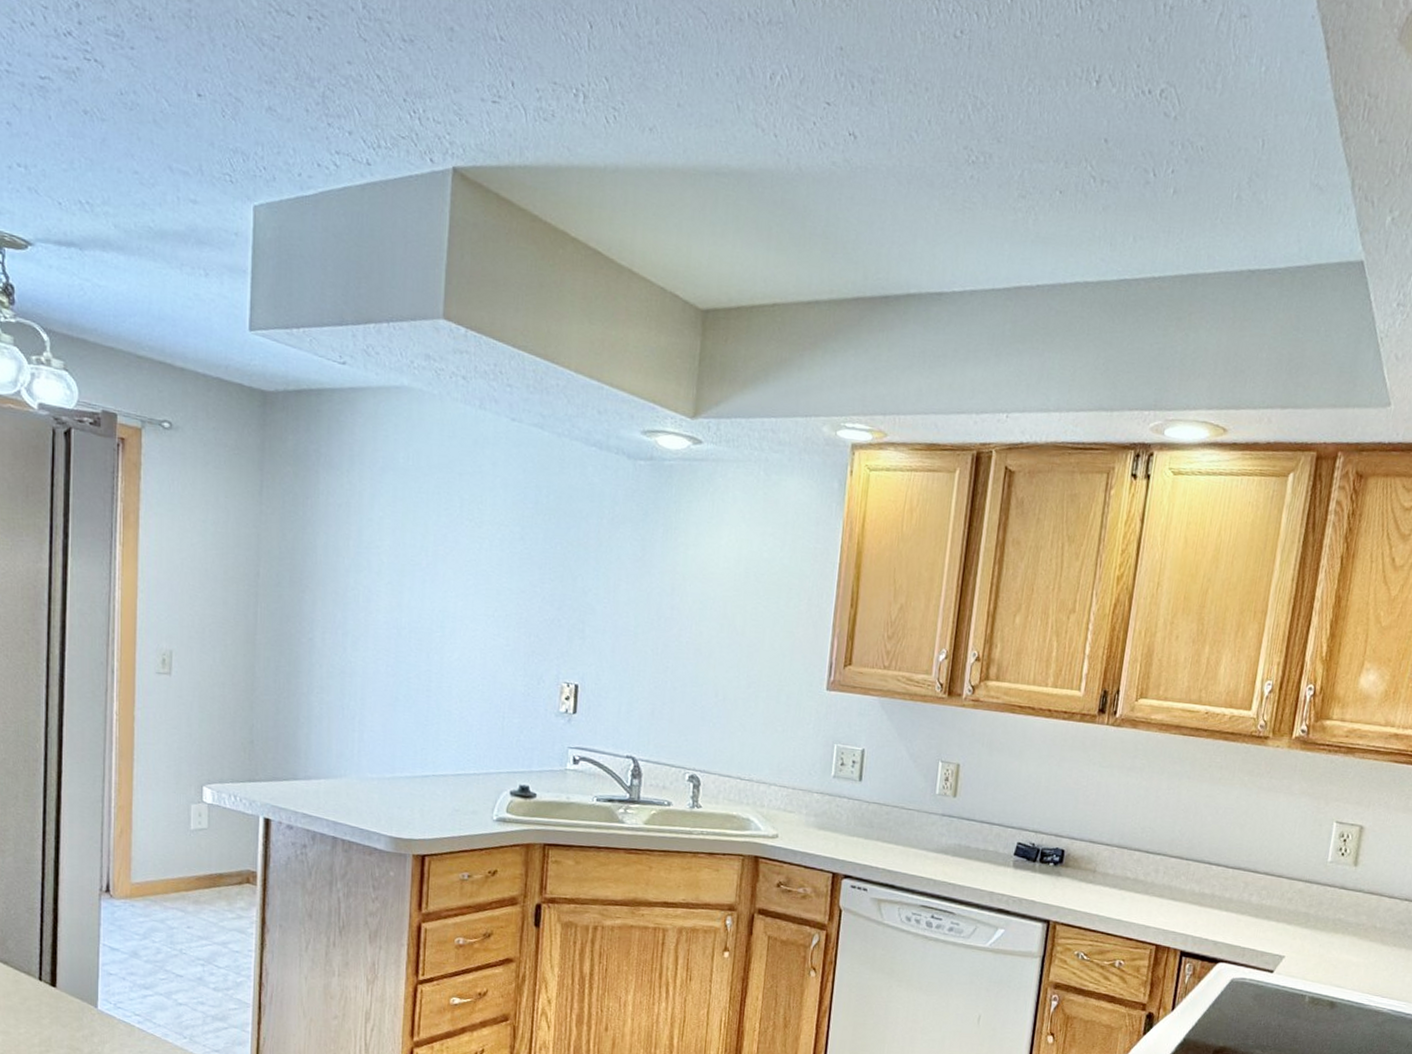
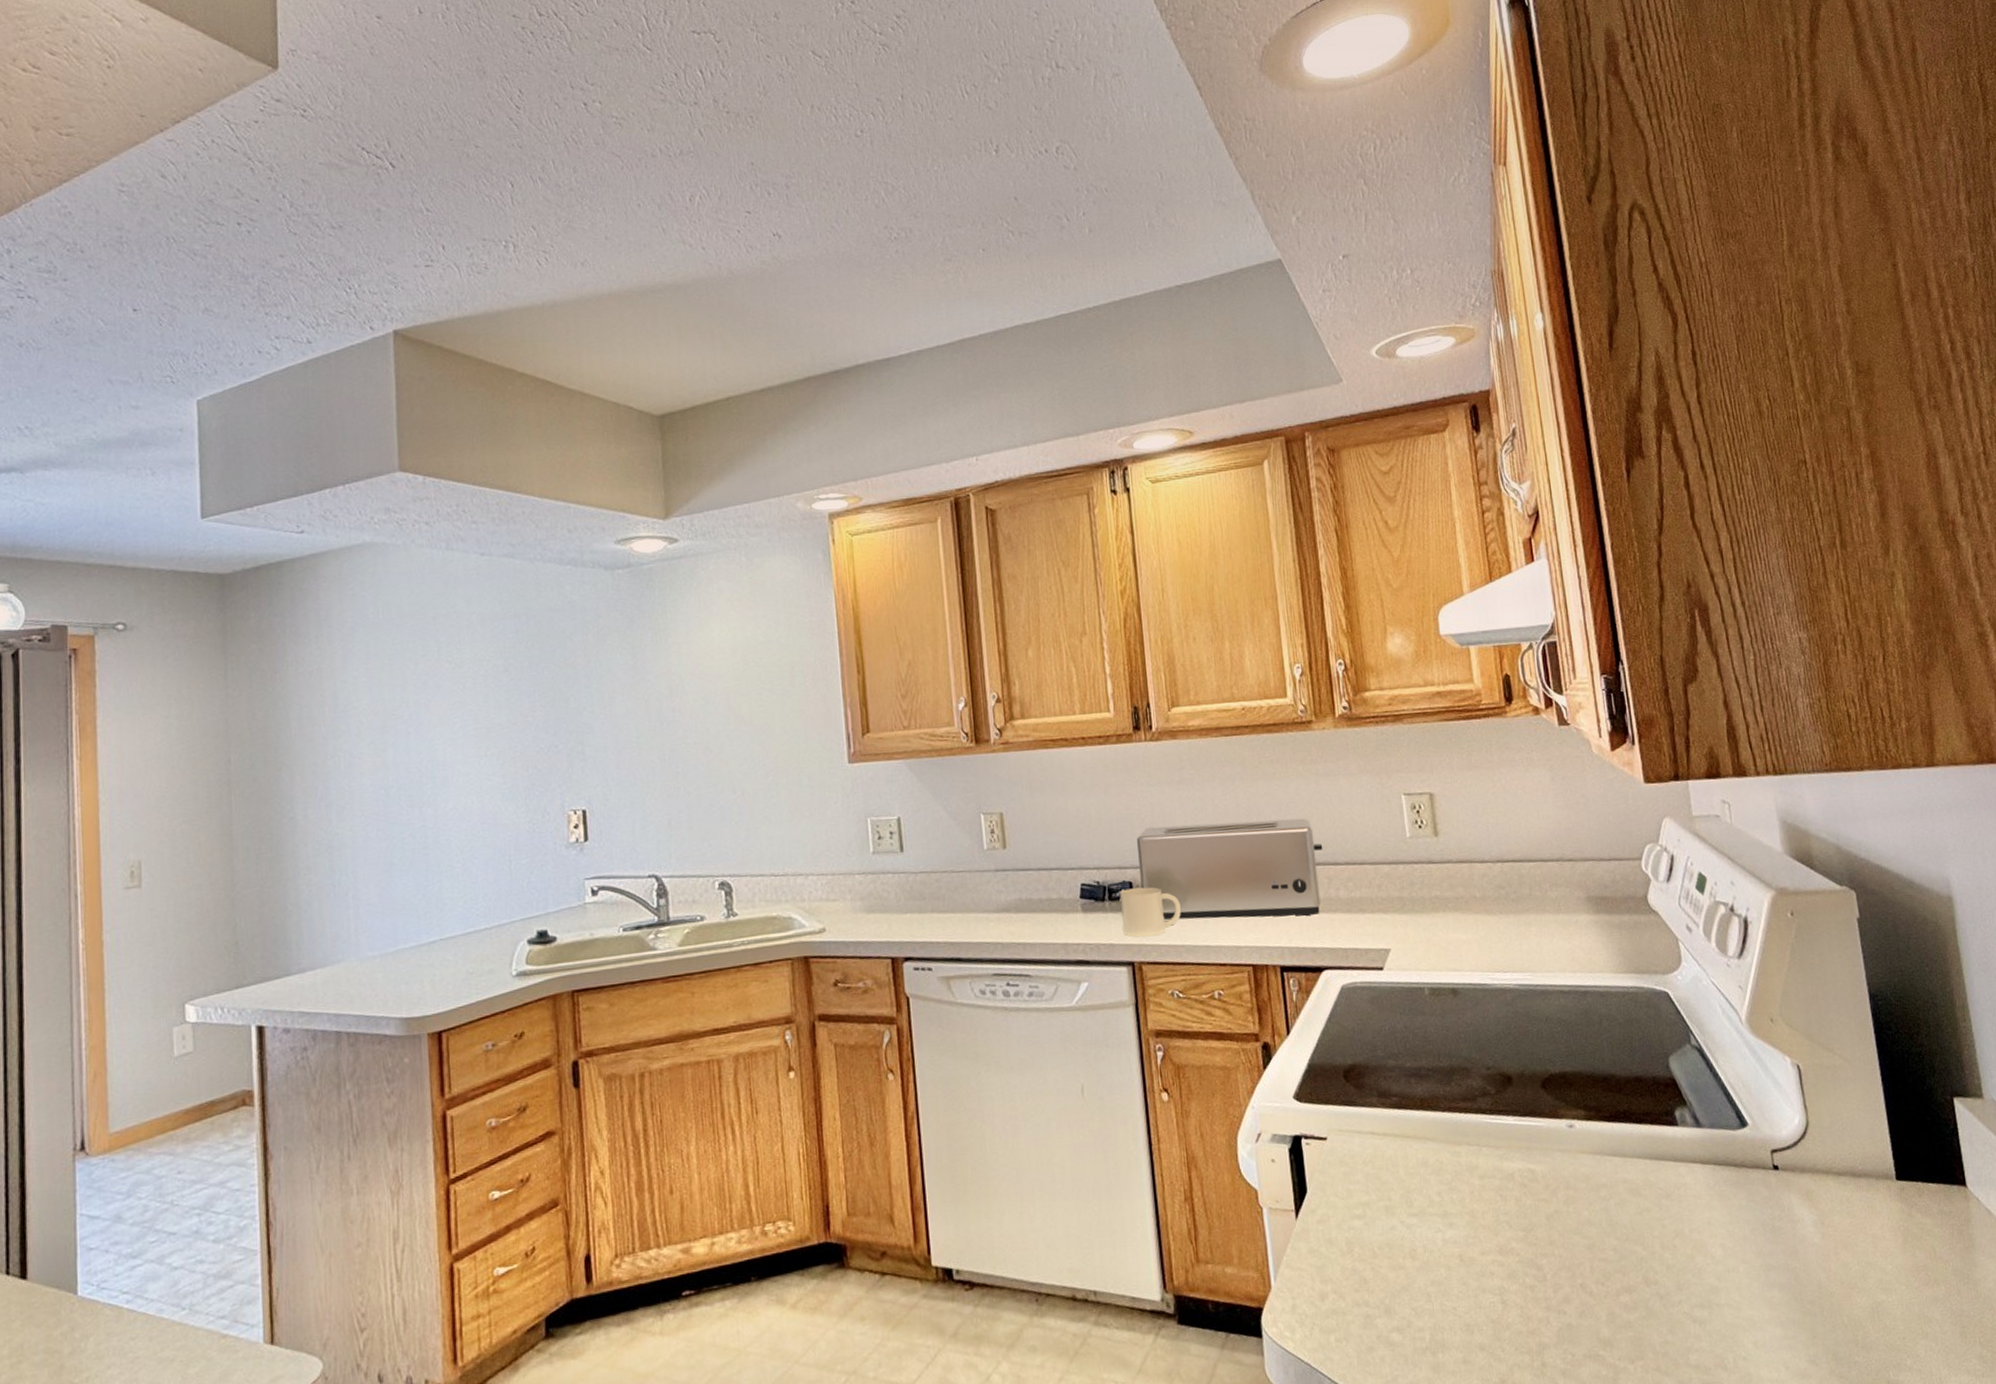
mug: none [1046,855,1104,903] -> present [1119,886,1181,938]
toaster: none [1072,804,1248,913] -> present [1136,818,1323,920]

